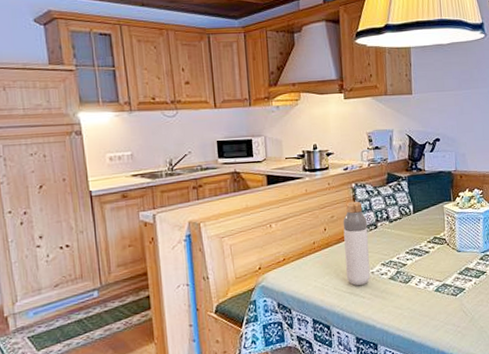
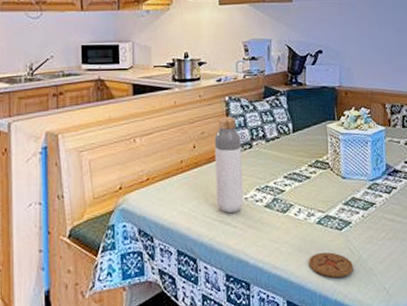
coaster: none [427,315,467,336] -> present [308,252,353,278]

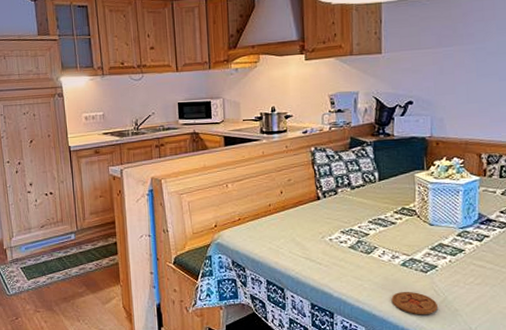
bottle: present [214,116,244,213] -> none [300,165,328,251]

